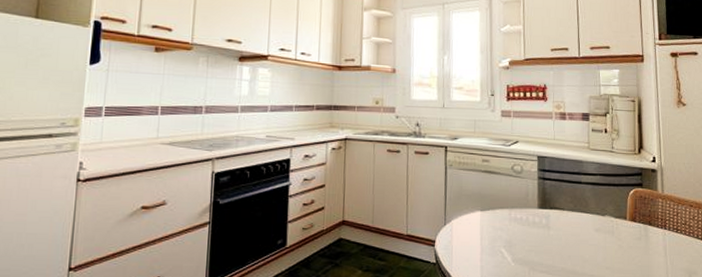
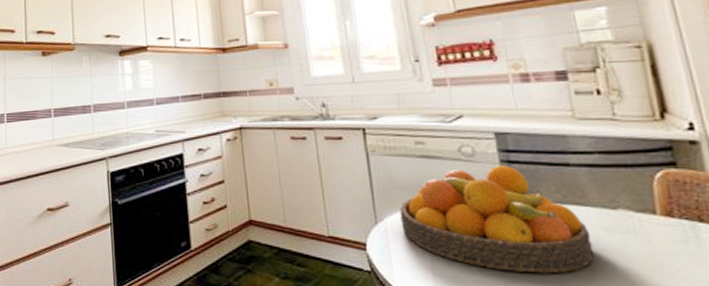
fruit bowl: none [463,181,588,263] -> present [399,166,595,274]

